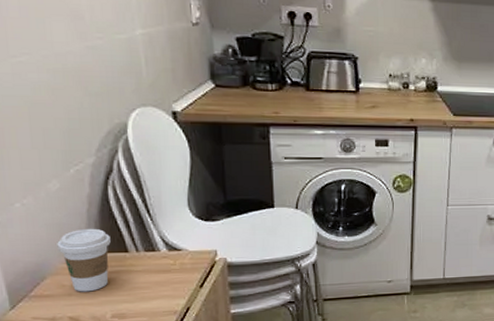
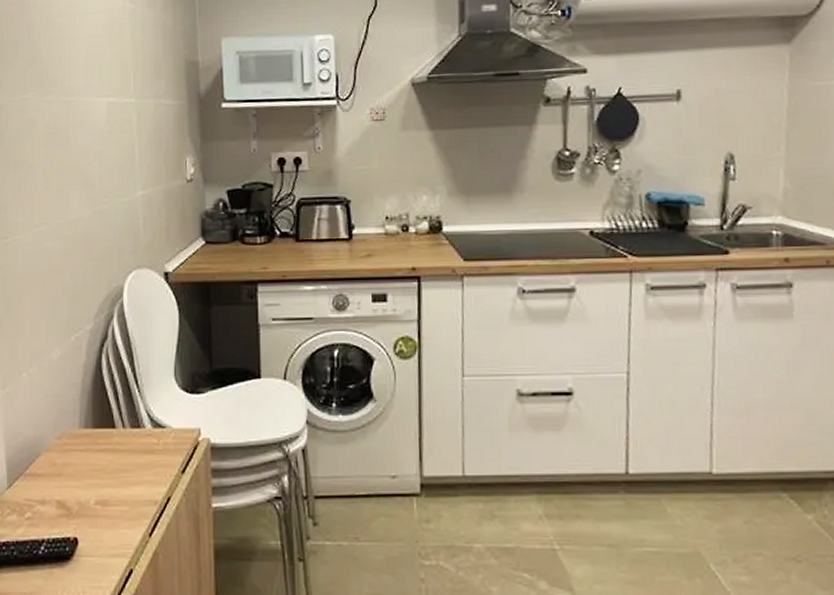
coffee cup: present [57,228,111,292] -> none [53,400,100,472]

